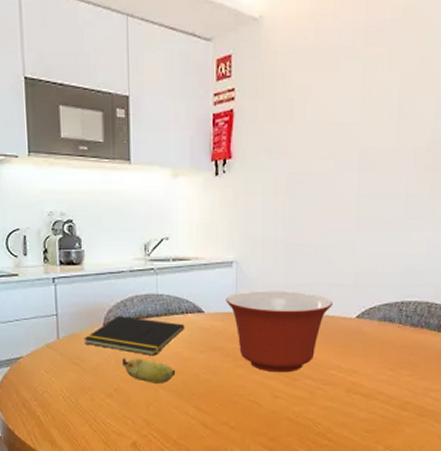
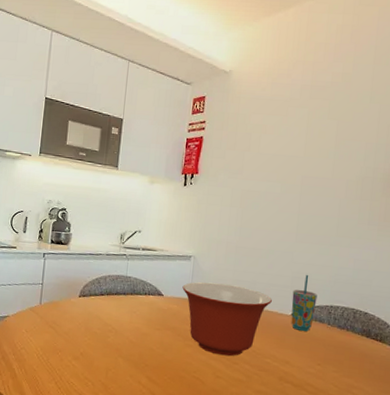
notepad: present [84,315,185,356] -> none [61,290,146,328]
banana: present [122,358,176,383] -> none [90,327,134,353]
cup: none [356,268,385,334] -> present [291,274,317,331]

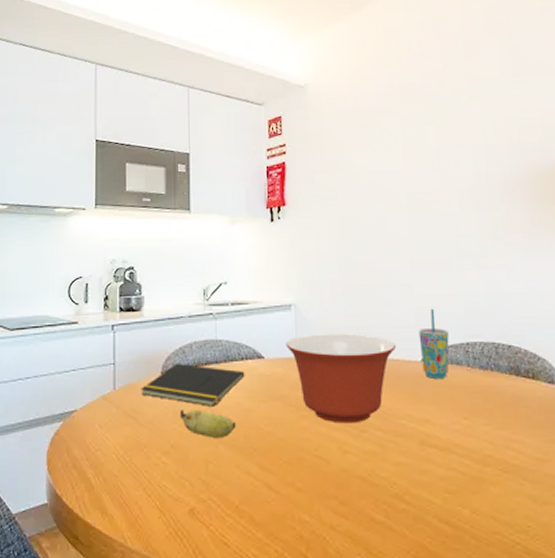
notepad: none [61,290,146,328] -> present [141,362,245,406]
banana: none [90,327,134,353] -> present [180,409,236,438]

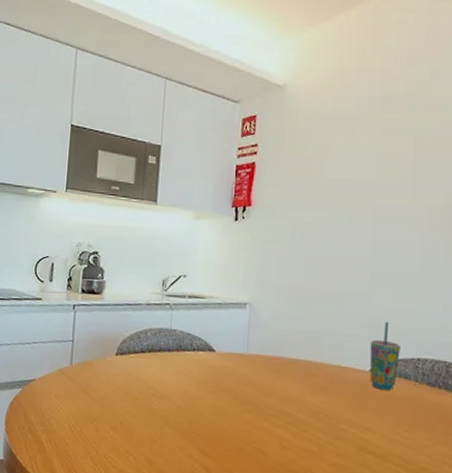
notepad: present [141,362,245,406] -> none [95,346,195,391]
banana: present [180,409,236,438] -> none [130,390,183,421]
mixing bowl: present [286,333,396,424] -> none [237,333,346,423]

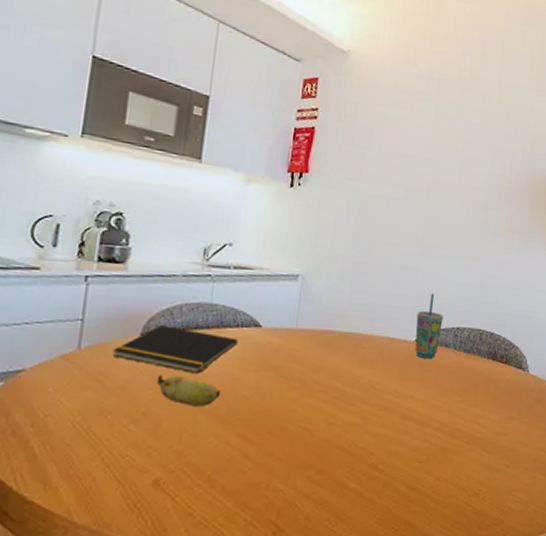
notepad: none [95,346,195,391] -> present [112,324,238,373]
banana: none [130,390,183,421] -> present [157,375,221,406]

